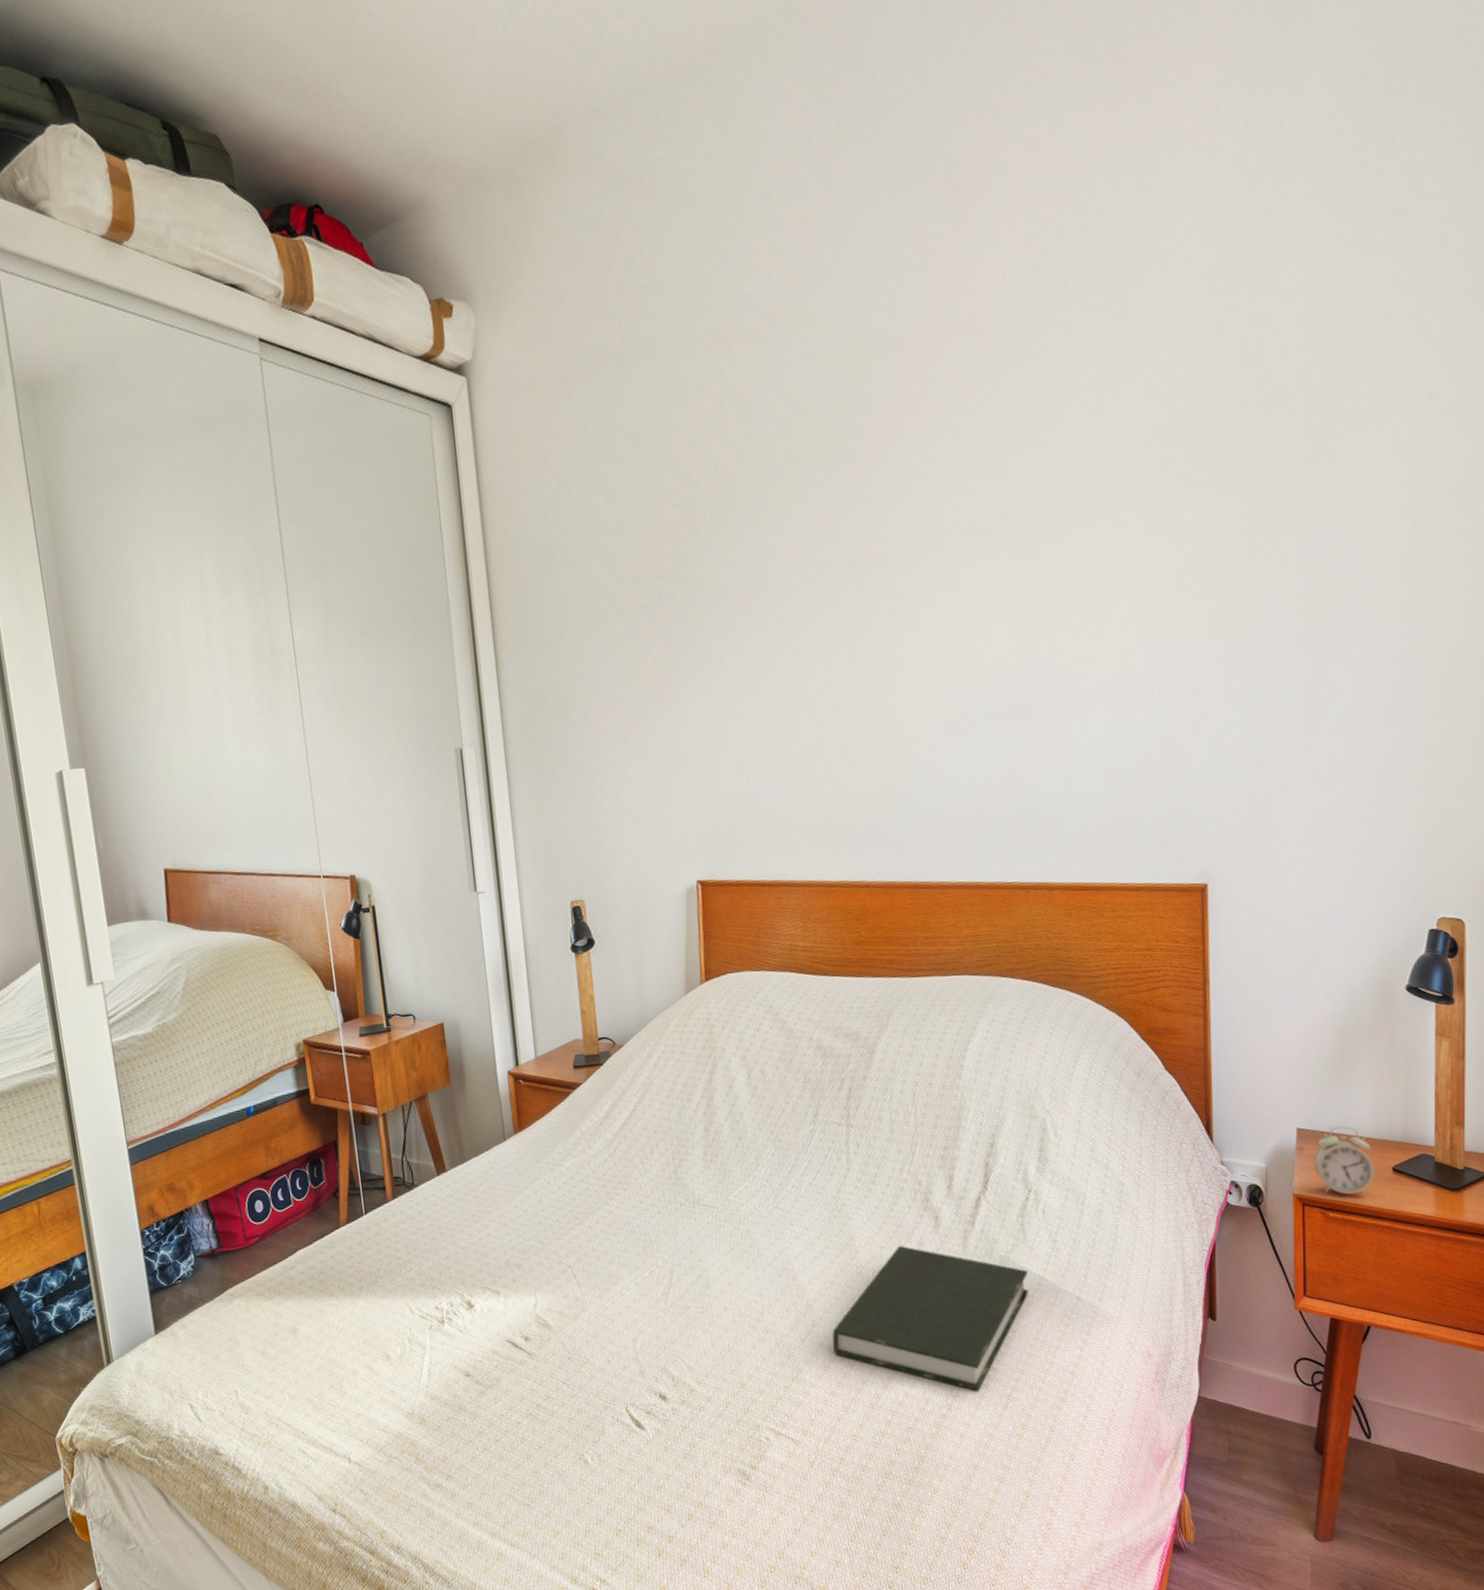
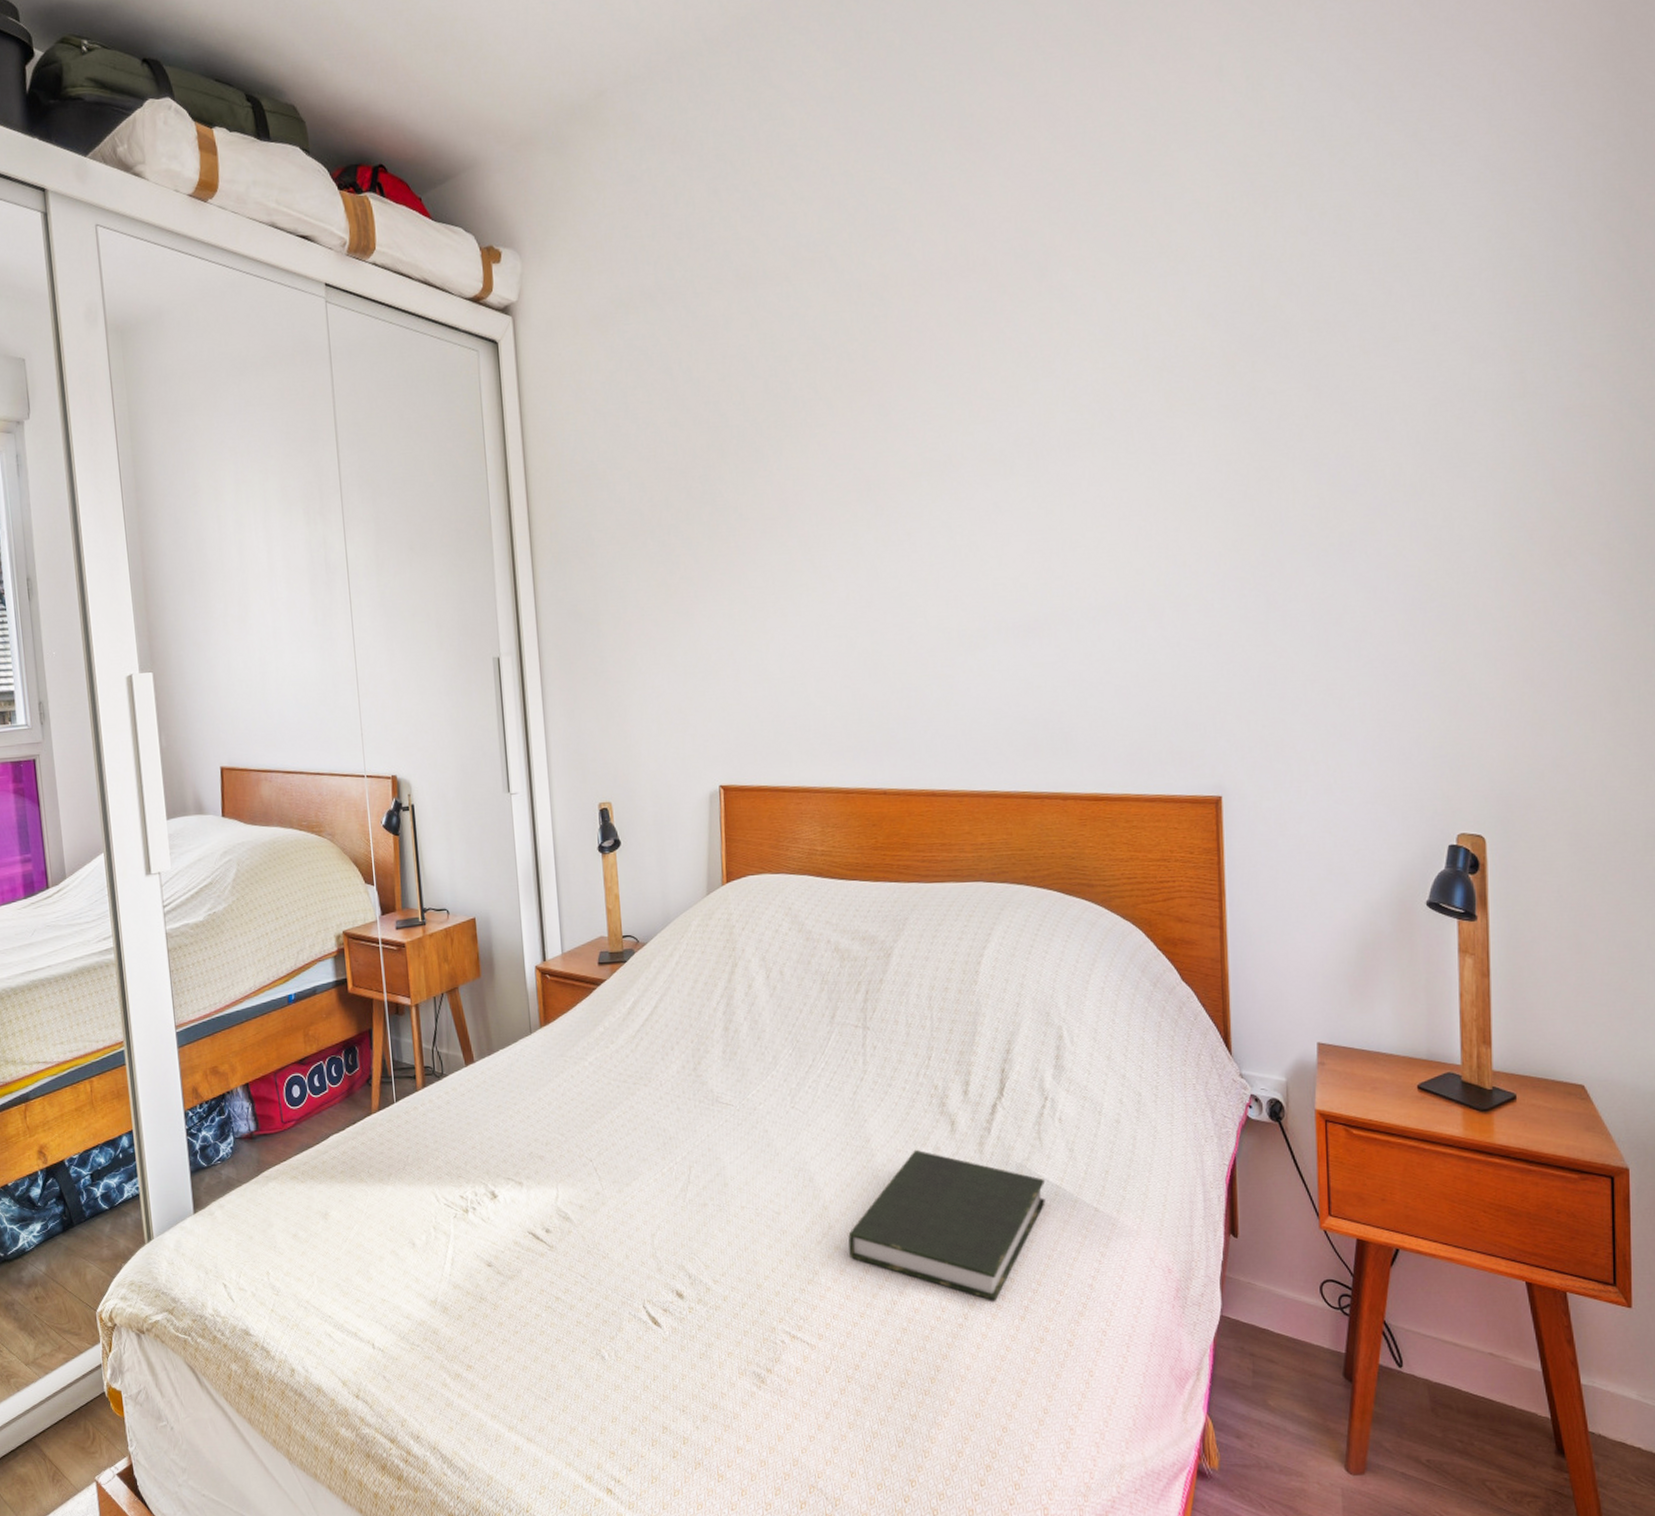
alarm clock: present [1313,1126,1375,1195] -> none [1335,1041,1400,1113]

